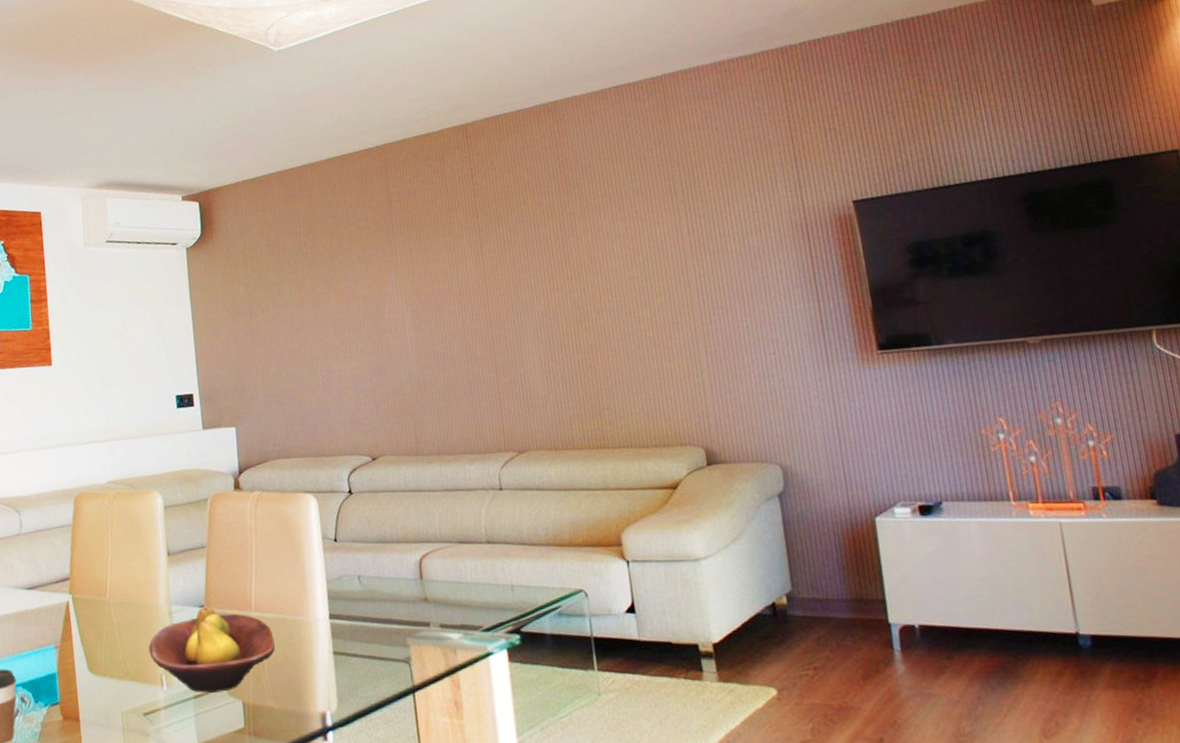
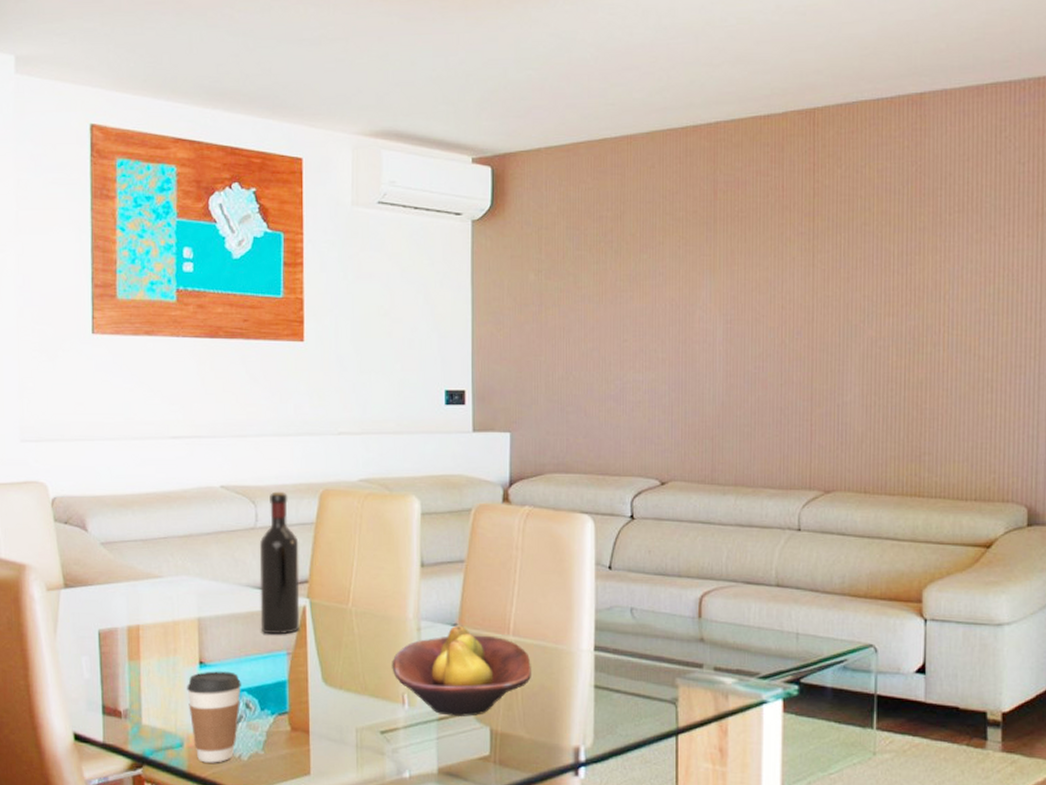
wine bottle: none [24,499,65,631] -> present [259,491,300,635]

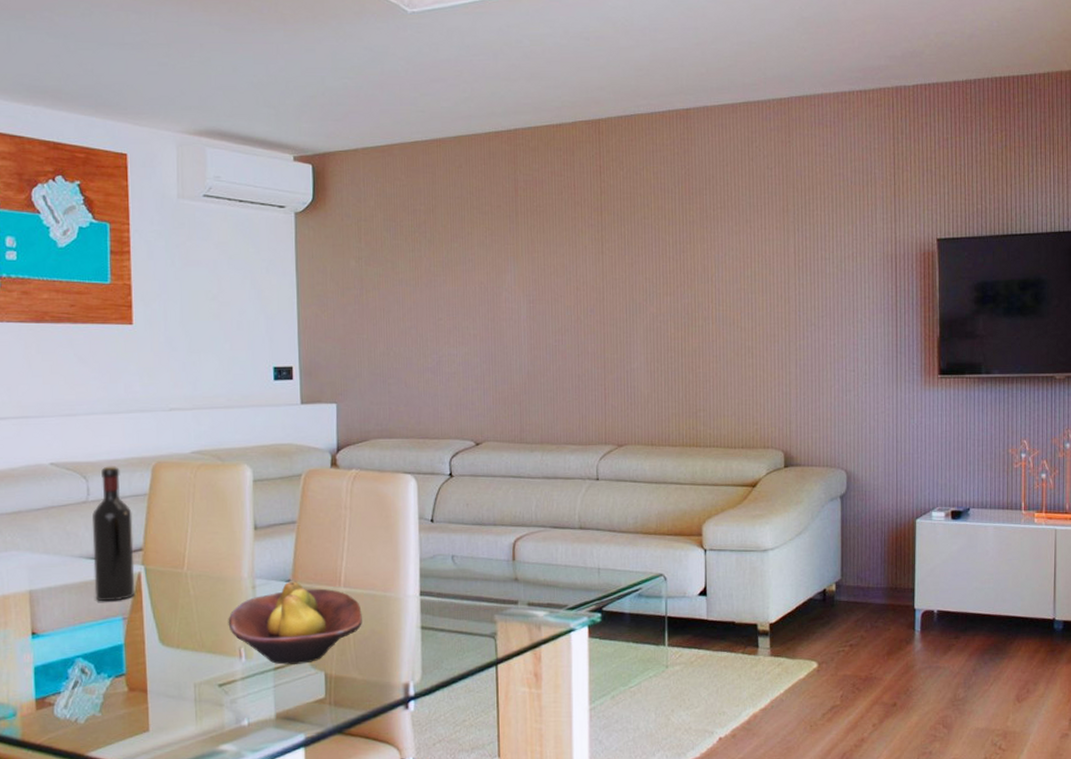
coffee cup: present [187,671,241,763] -> none [19,640,76,730]

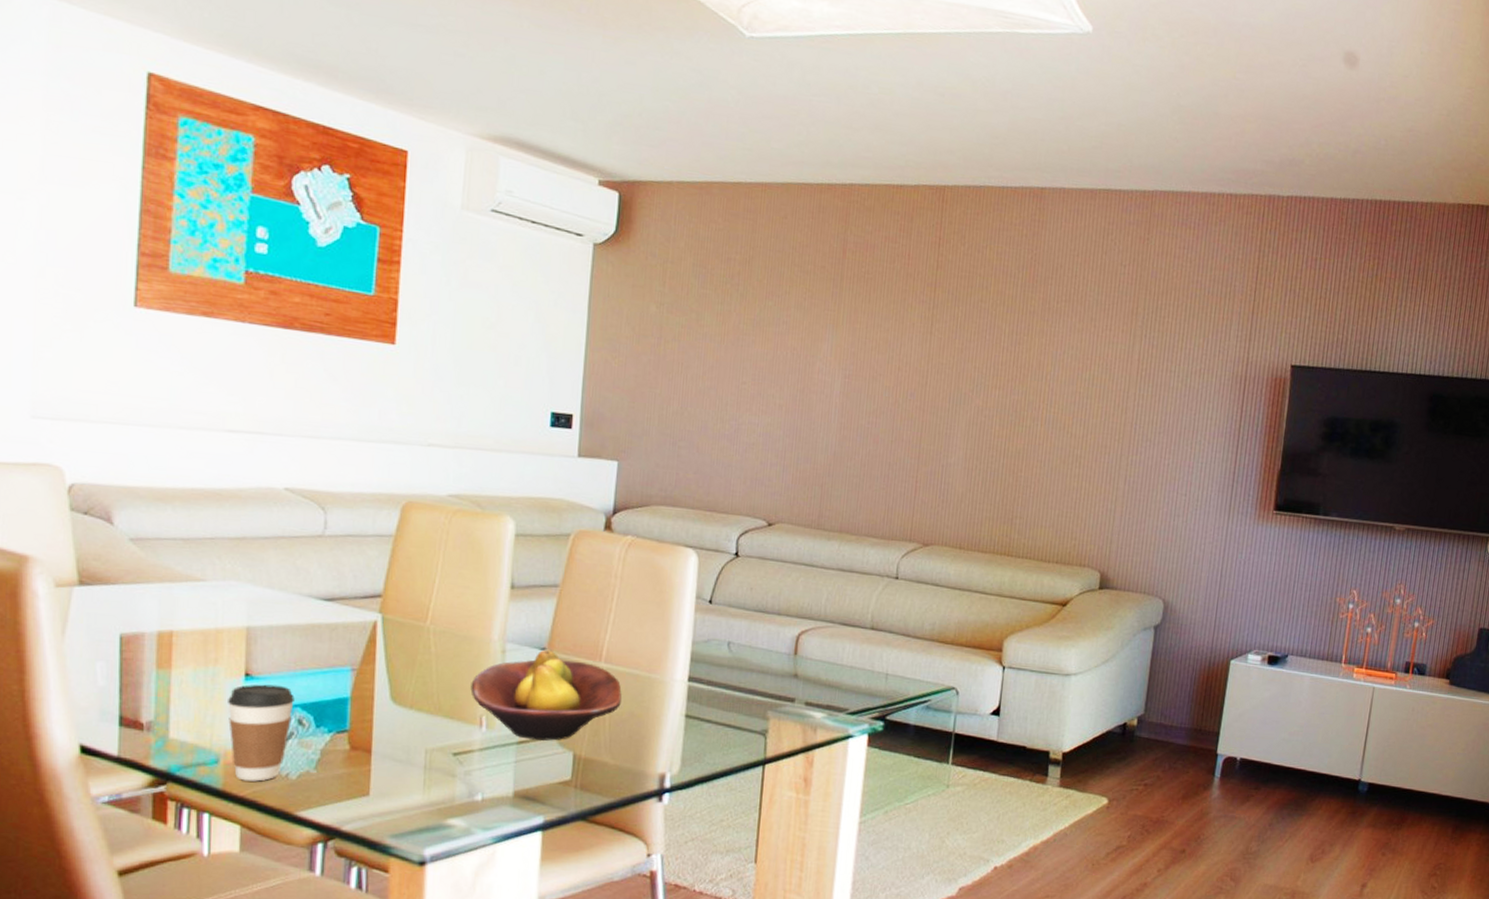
coffee cup: none [19,640,76,730] -> present [228,684,295,782]
wine bottle: present [91,466,136,602] -> none [322,499,374,649]

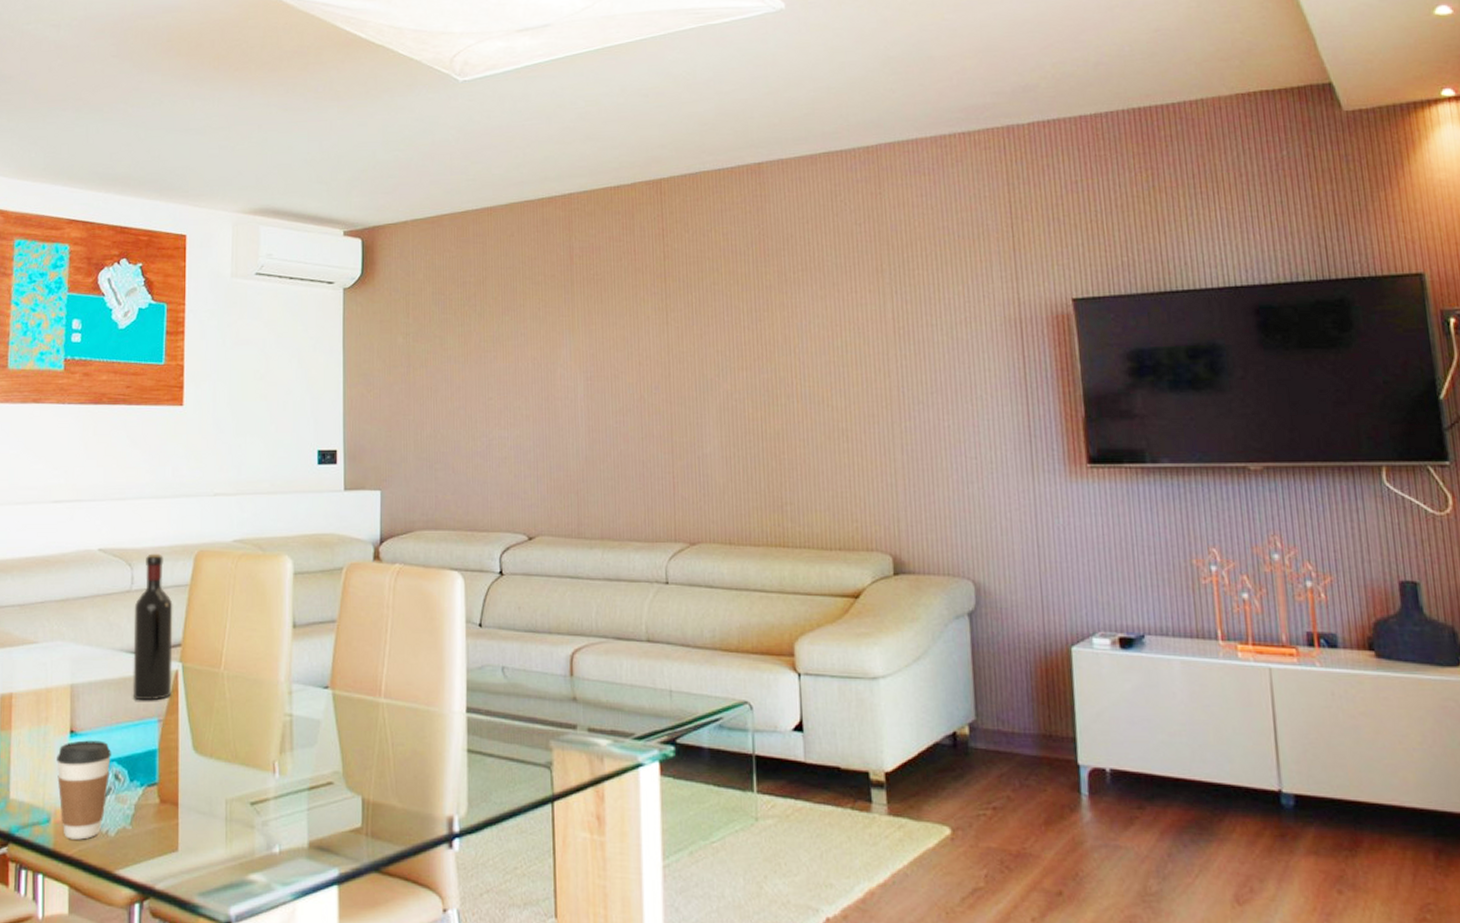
wine bottle: none [322,499,374,649] -> present [132,553,173,701]
fruit bowl: present [470,649,622,741] -> none [263,688,403,785]

